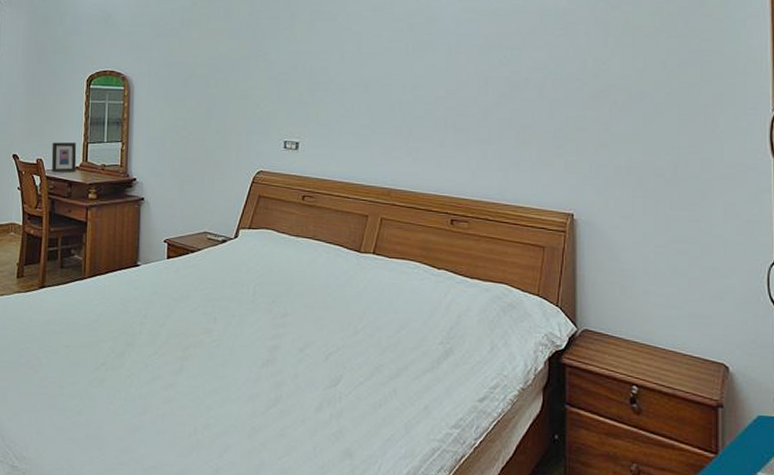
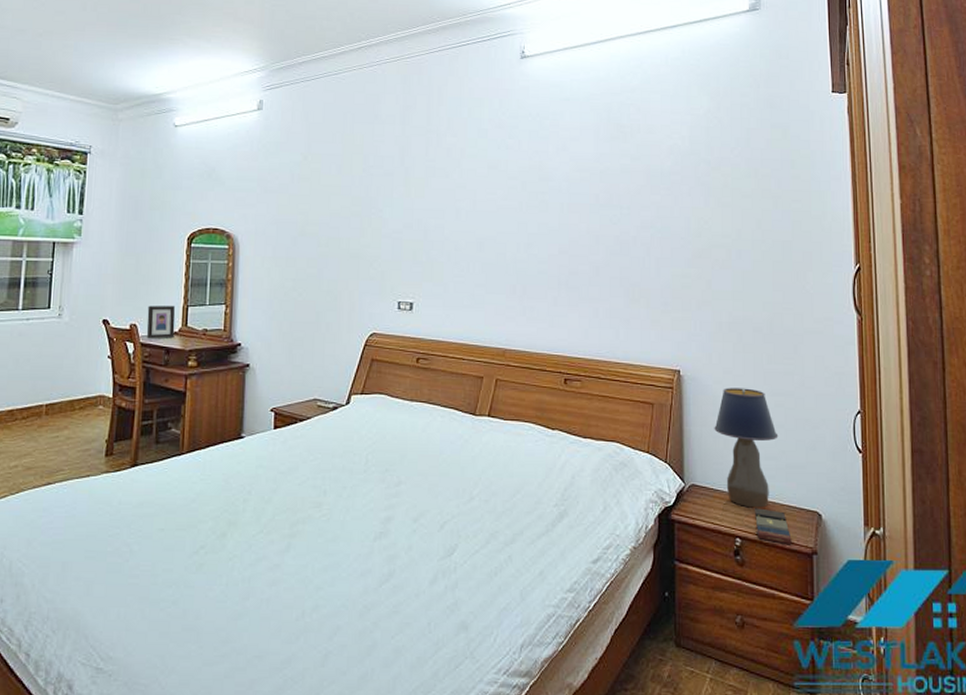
table lamp: none [610,233,682,357] -> present [714,388,779,508]
book set: none [652,356,694,397] -> present [754,508,792,545]

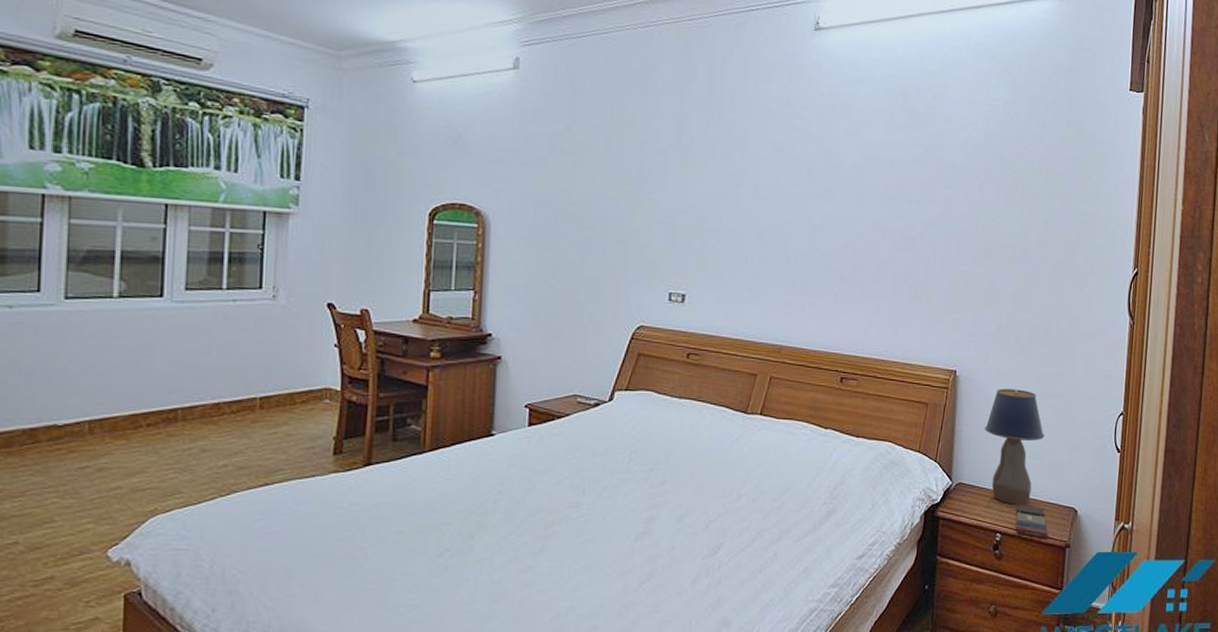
picture frame: present [146,305,176,340] -> none [380,289,415,327]

